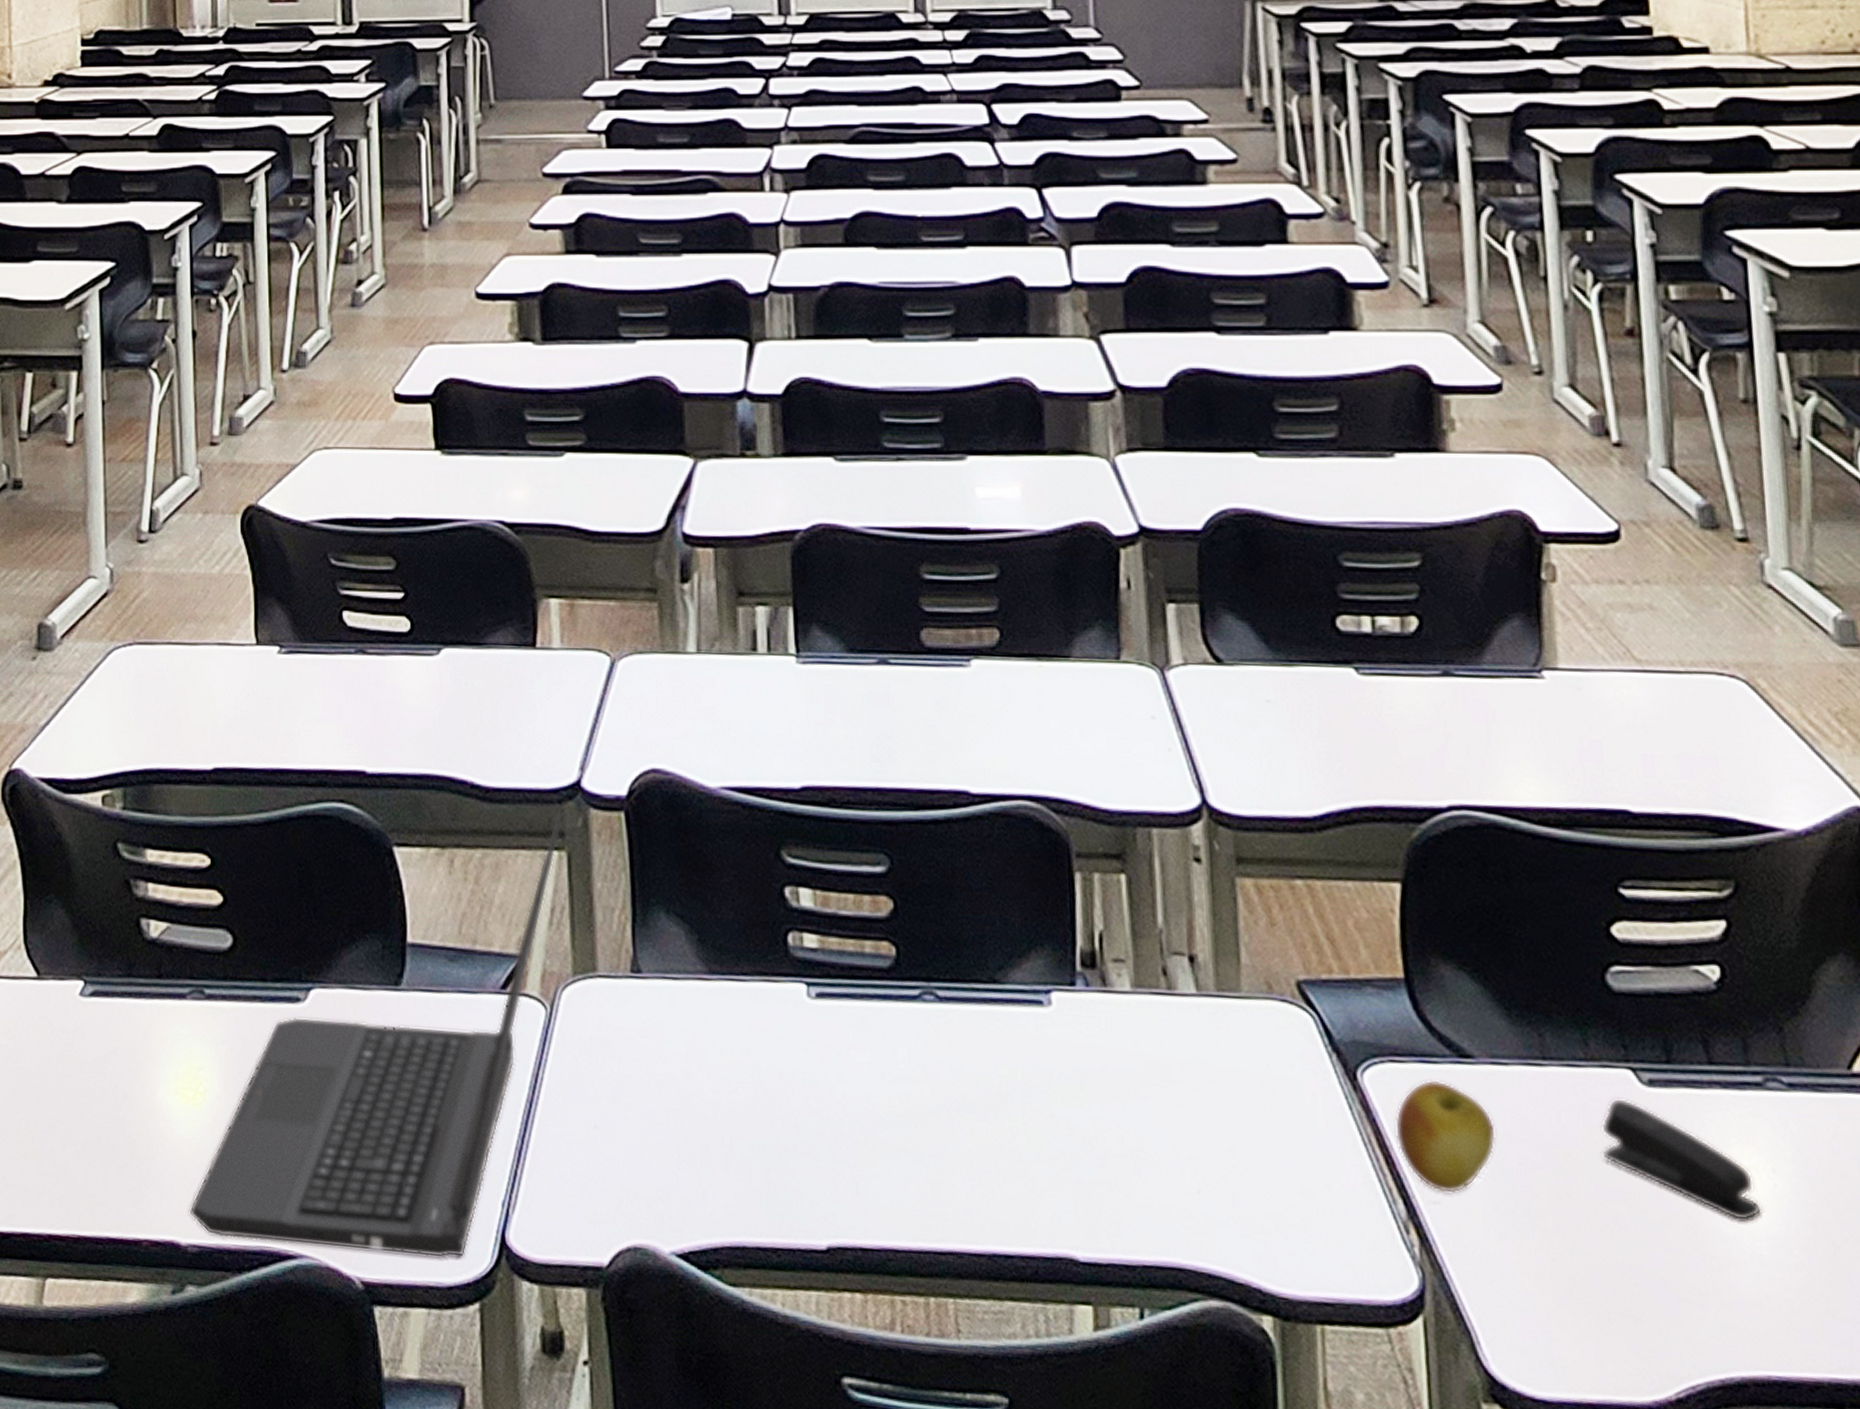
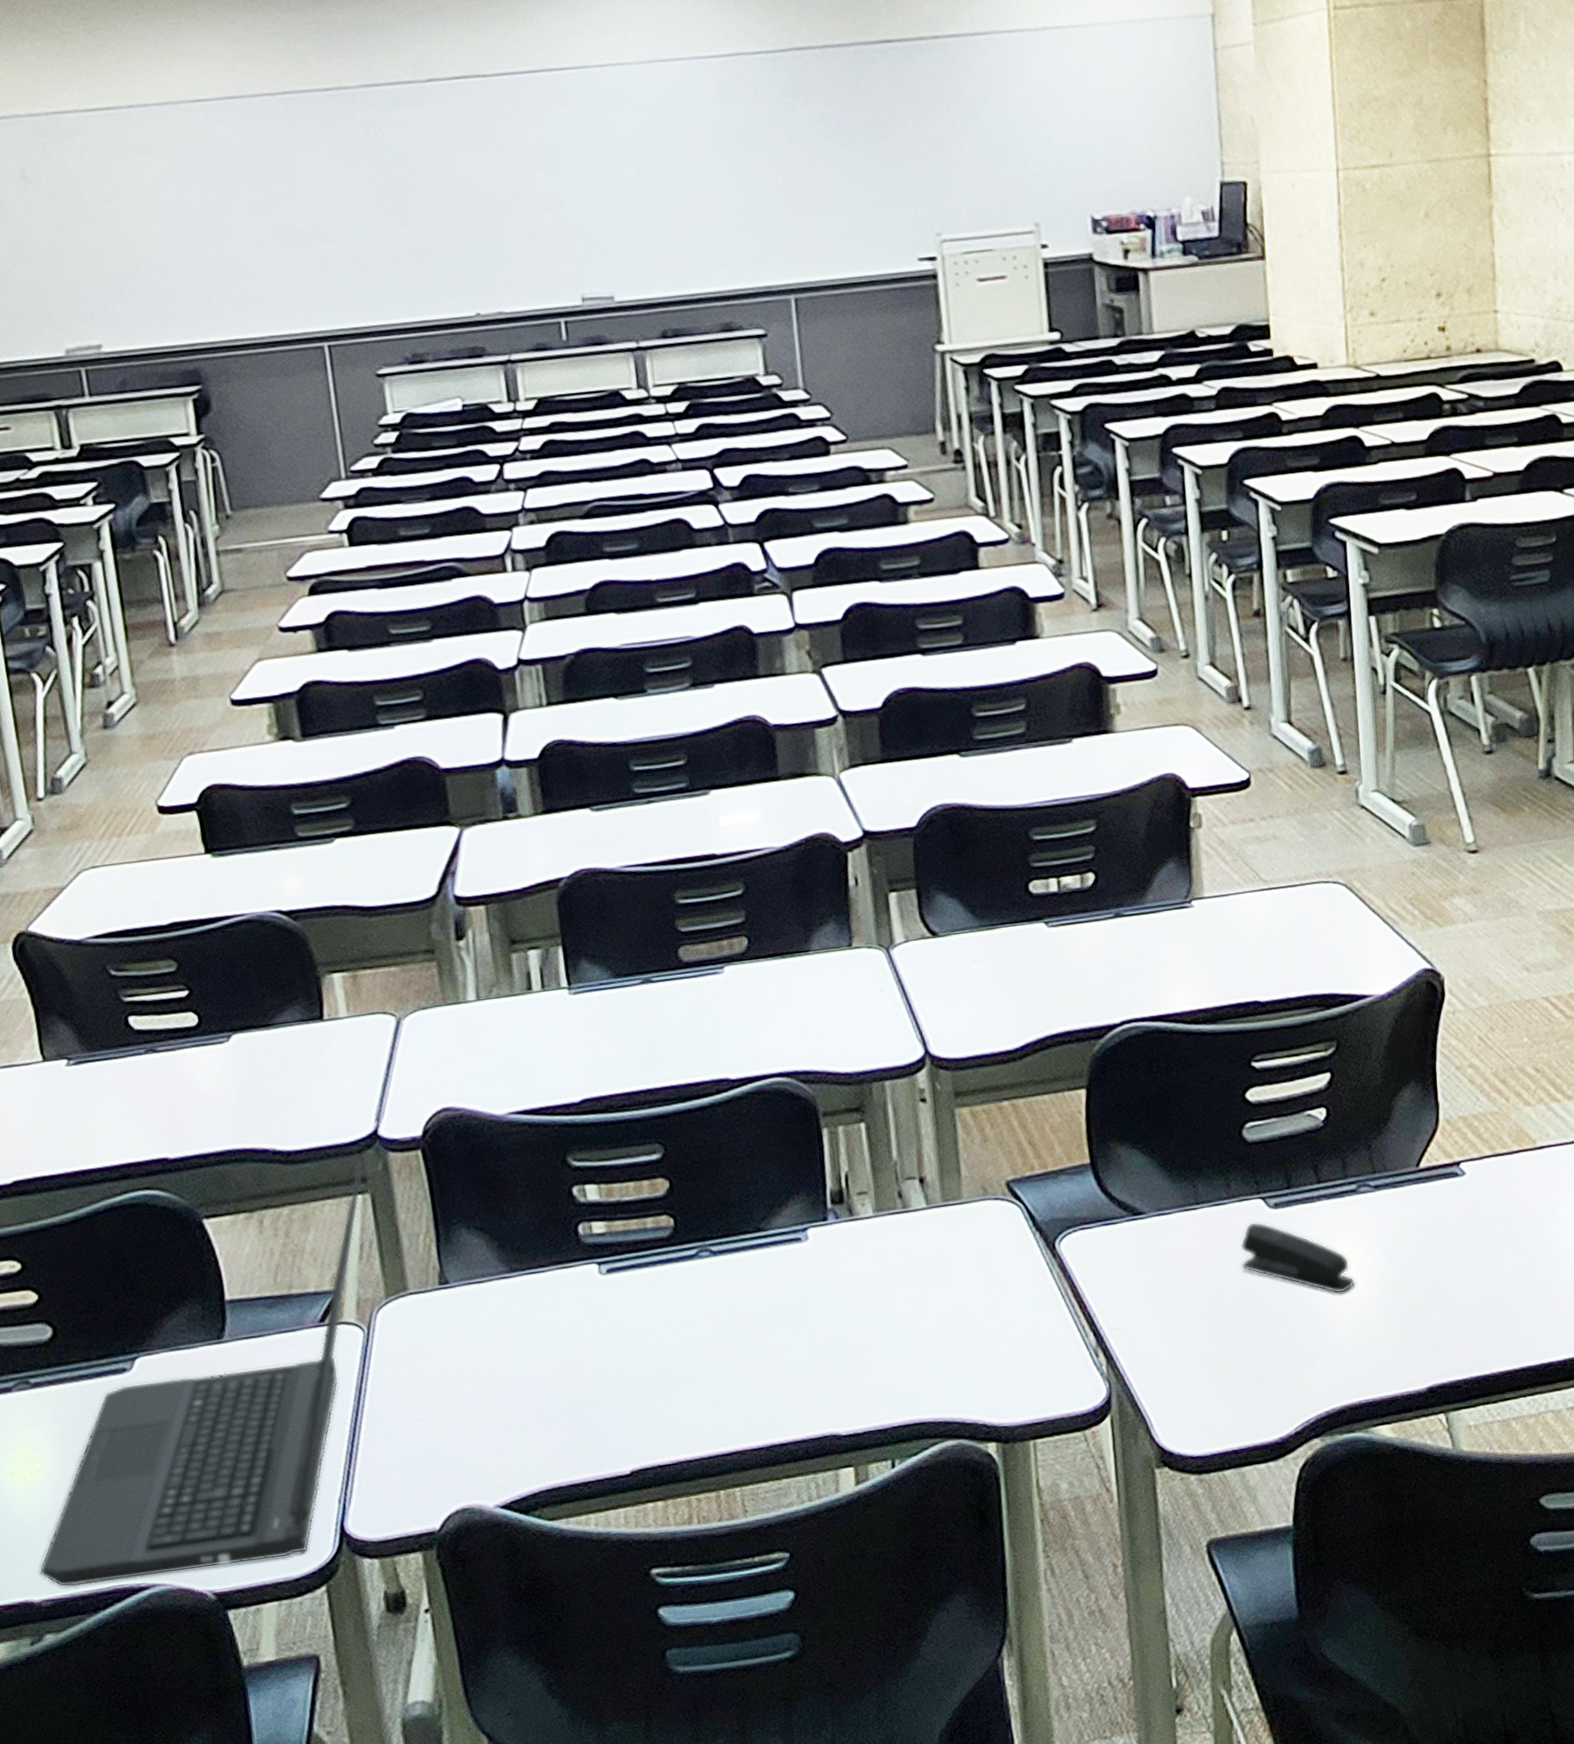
apple: present [1395,1080,1496,1193] -> none [1086,1236,1162,1321]

